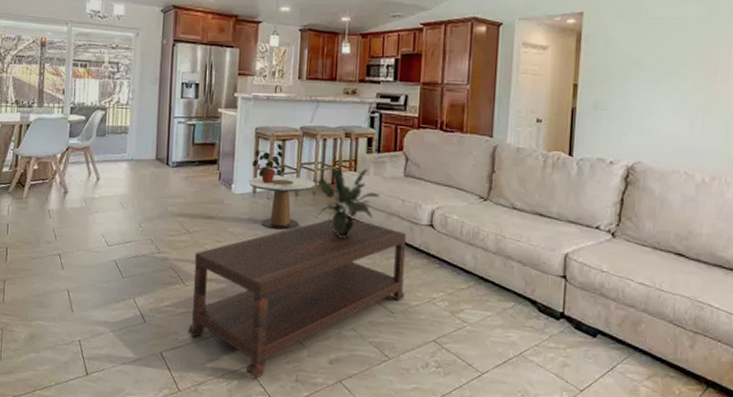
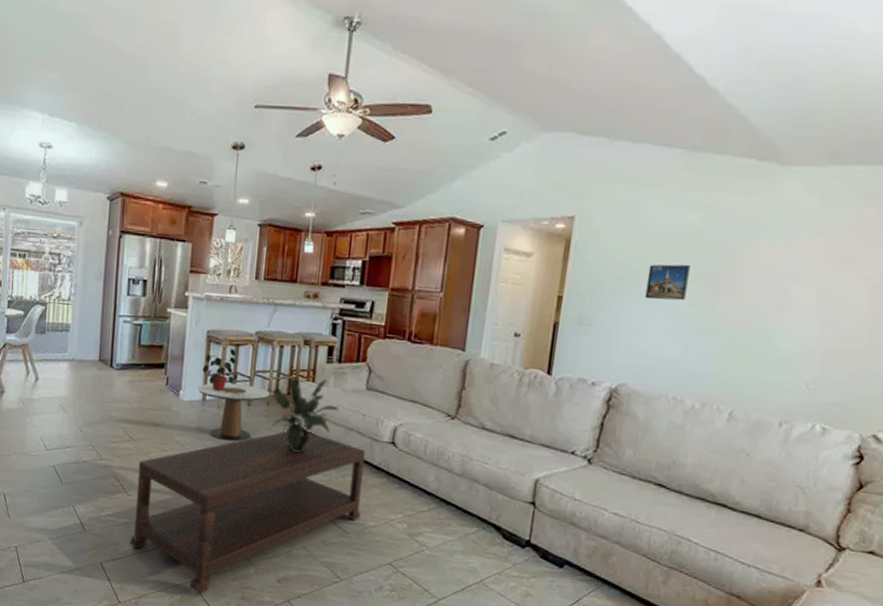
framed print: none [651,51,690,84] -> present [644,264,690,301]

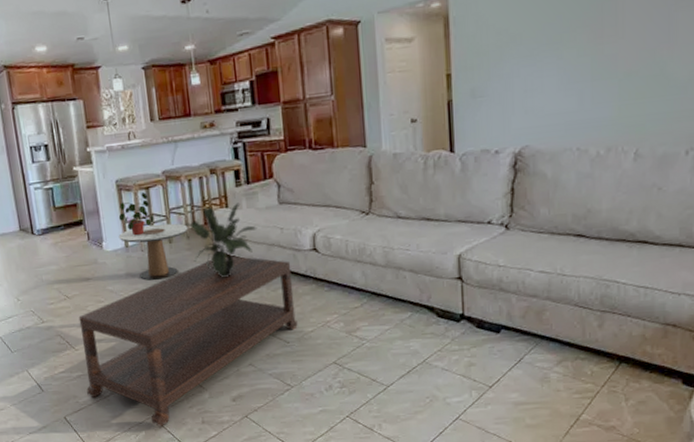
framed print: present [644,264,690,301] -> none [530,15,572,59]

